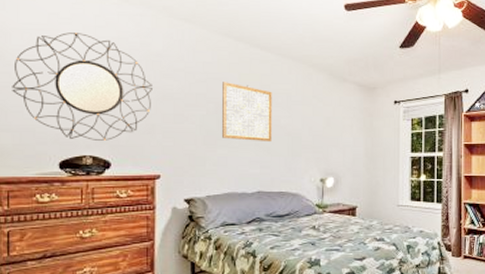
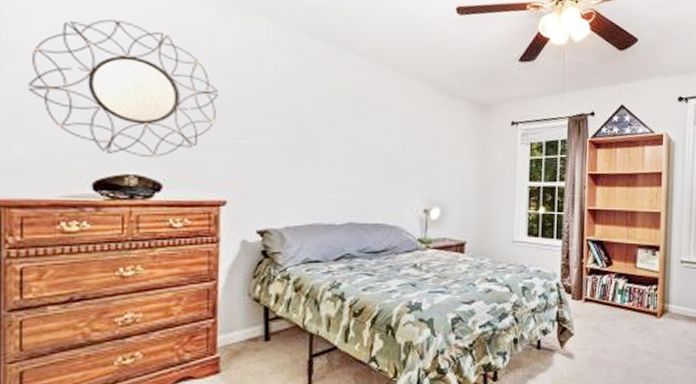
wall art: present [222,82,272,141] -> none [306,91,368,164]

